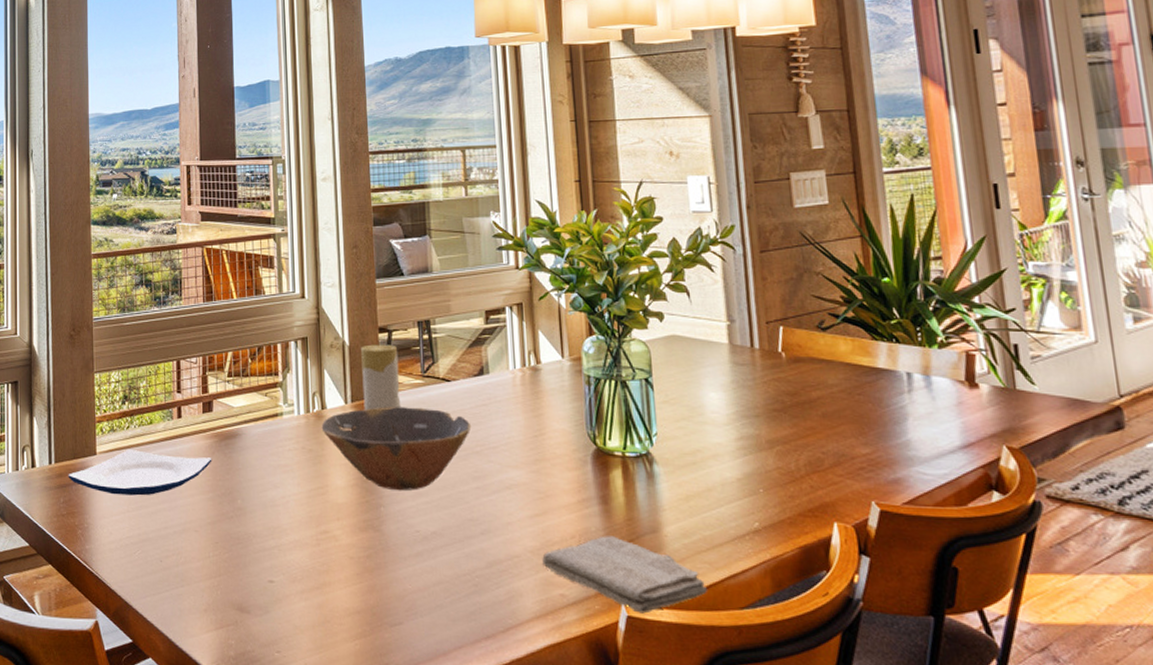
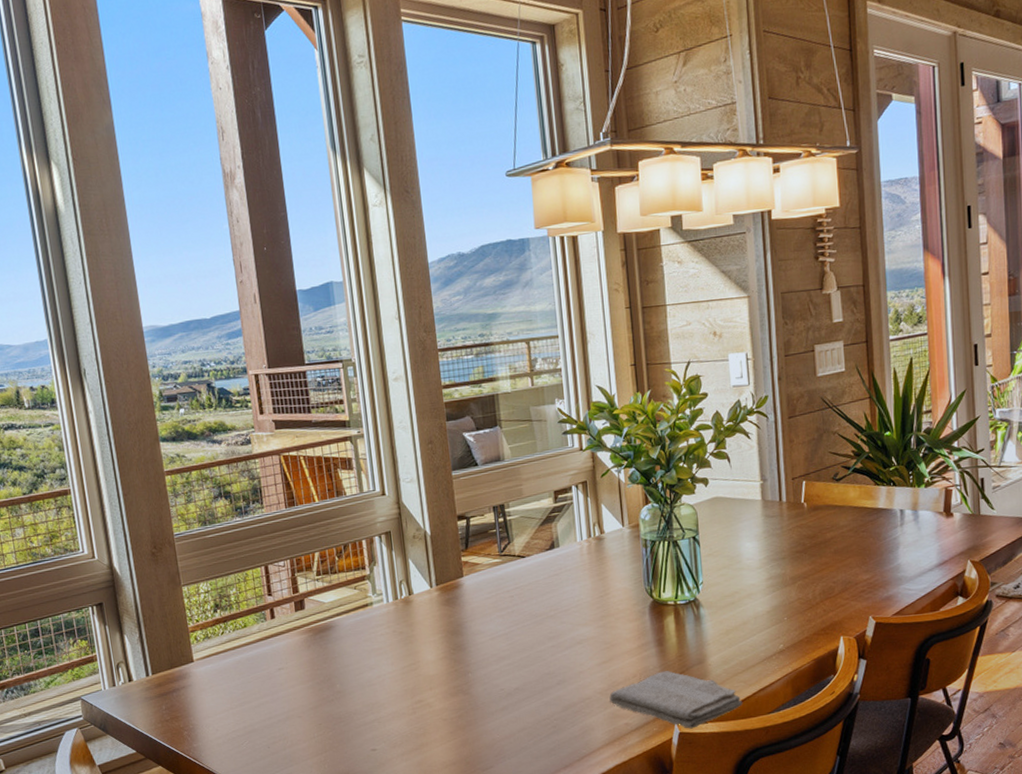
plate: present [68,448,212,496] -> none [167,651,309,696]
bowl: present [321,407,472,491] -> none [409,583,546,658]
candle: present [361,344,401,411] -> none [442,530,482,592]

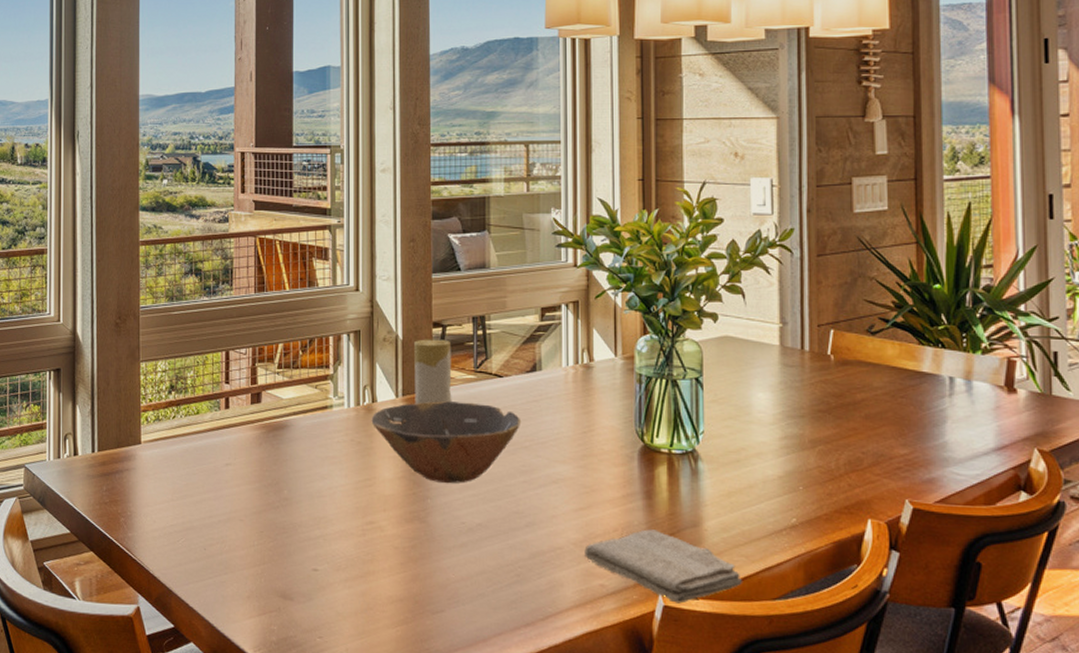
bowl: none [409,583,546,658] -> present [371,401,522,484]
candle: none [442,530,482,592] -> present [414,339,452,405]

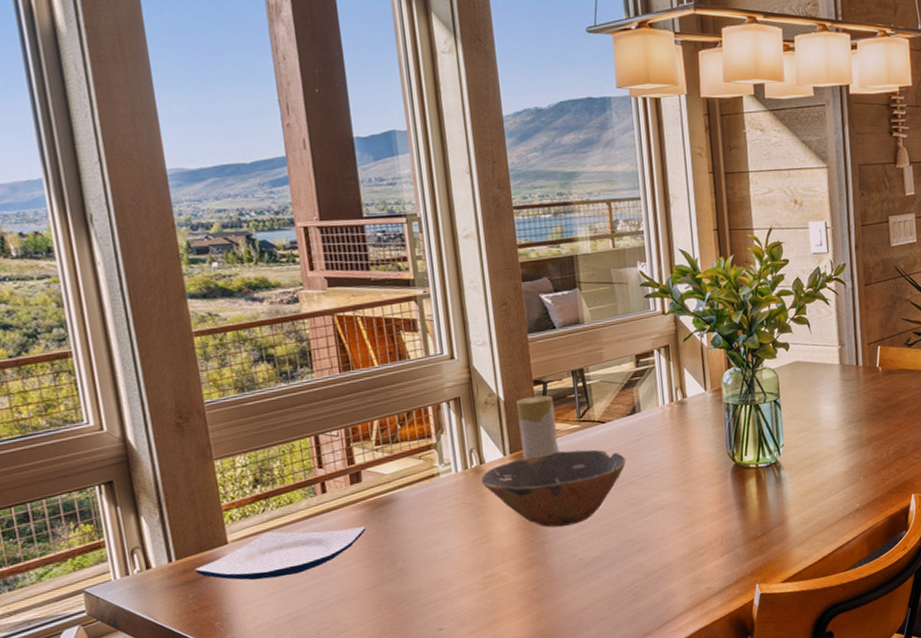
plate: none [111,438,260,485] -> present [195,526,366,580]
washcloth: present [584,529,742,604] -> none [691,533,821,590]

